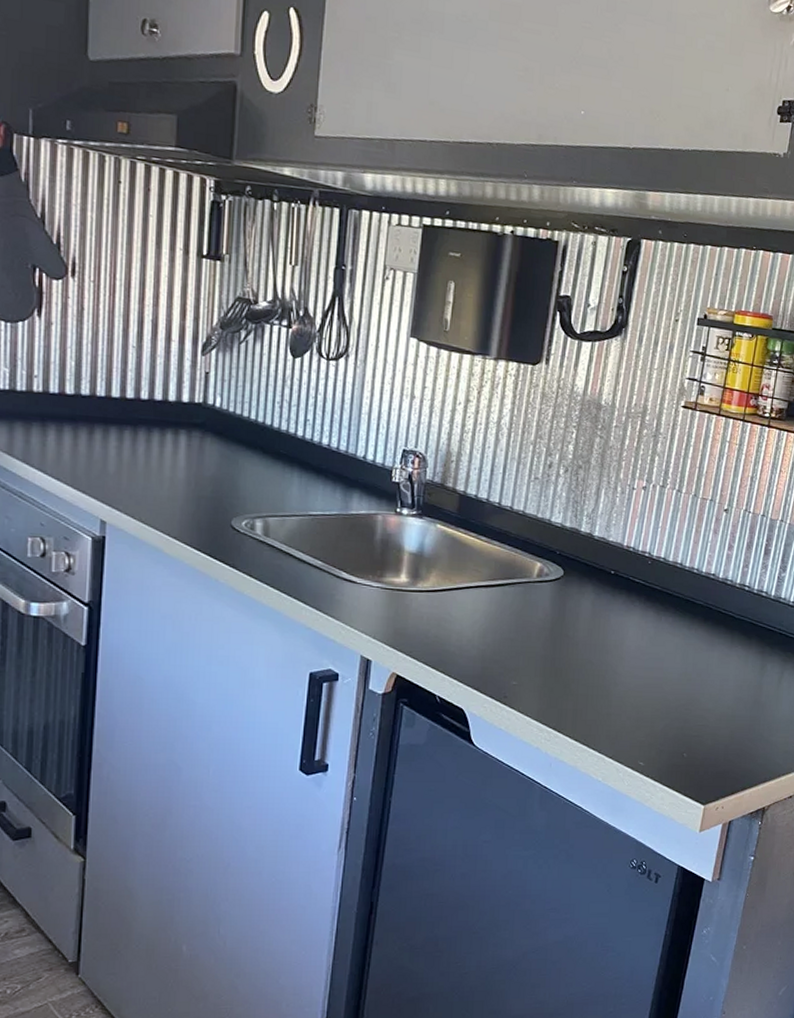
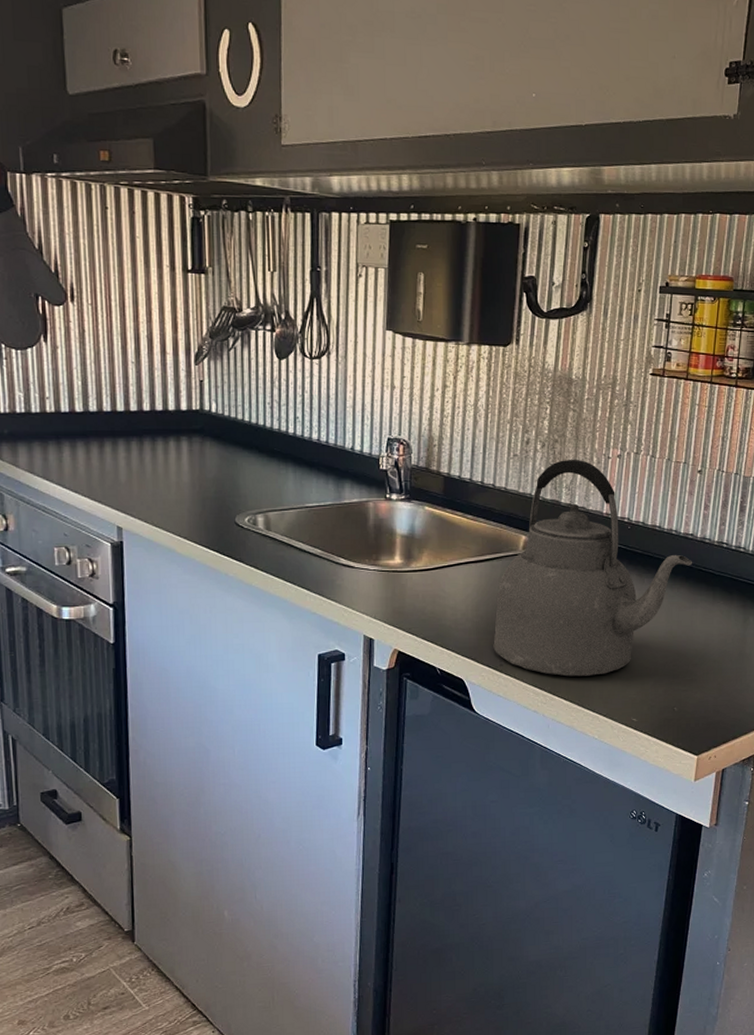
kettle: none [498,486,713,715] -> present [493,459,693,677]

